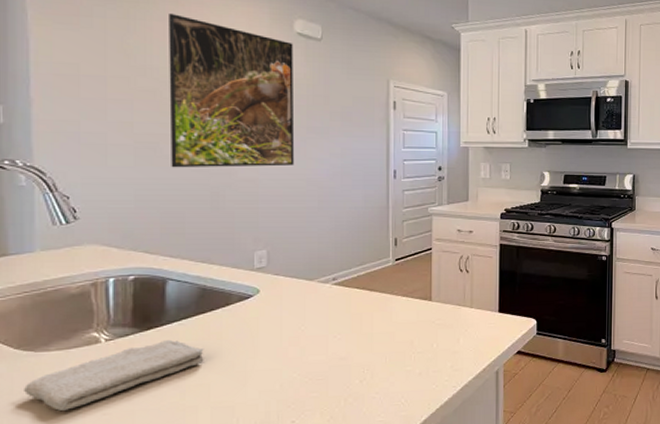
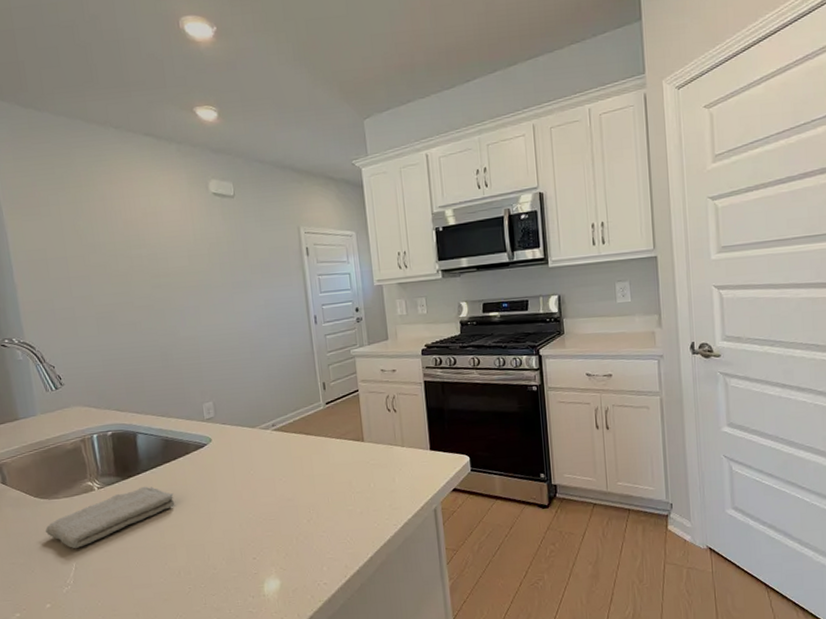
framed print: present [169,13,295,168] -> none [106,191,226,333]

